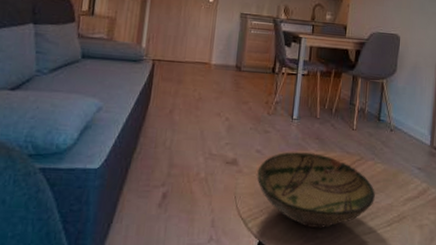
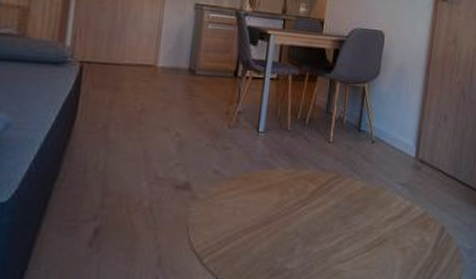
bowl: present [257,152,375,229] -> none [214,171,353,260]

